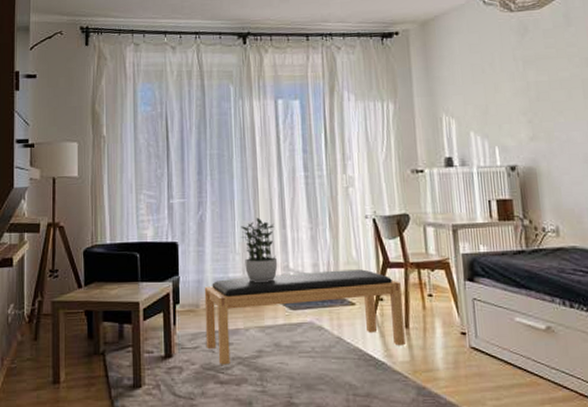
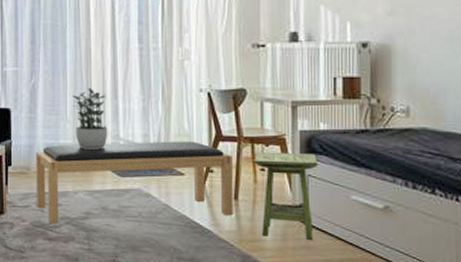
side table: none [420,276,484,367] -> present [253,152,318,241]

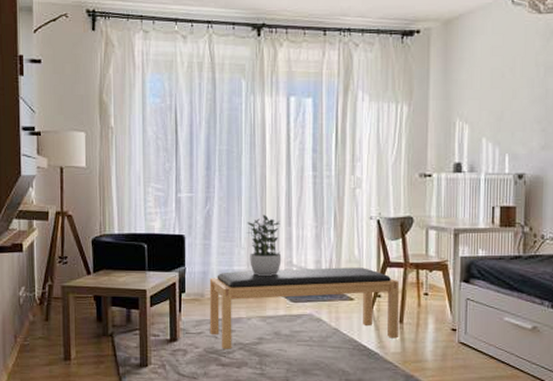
side table: present [253,152,318,241] -> none [417,277,476,360]

